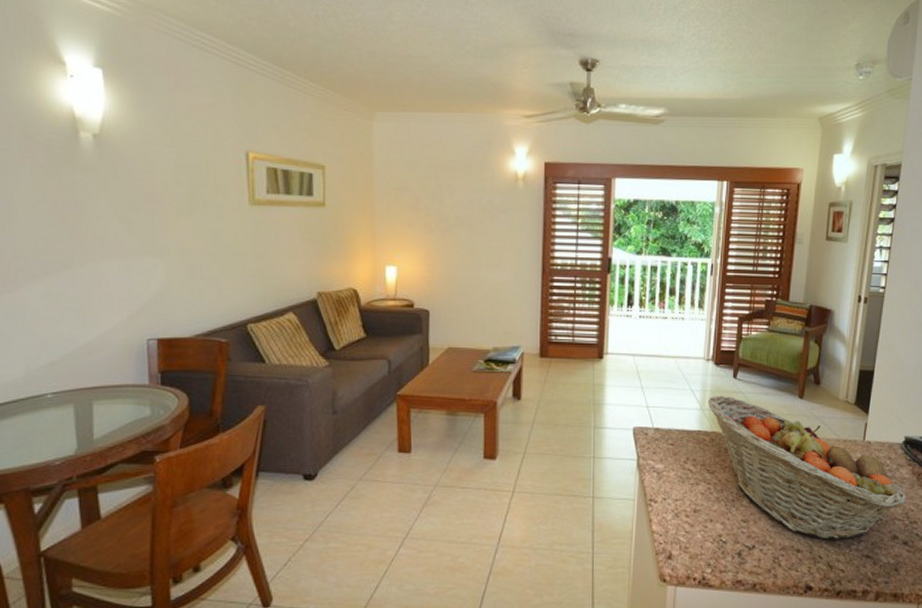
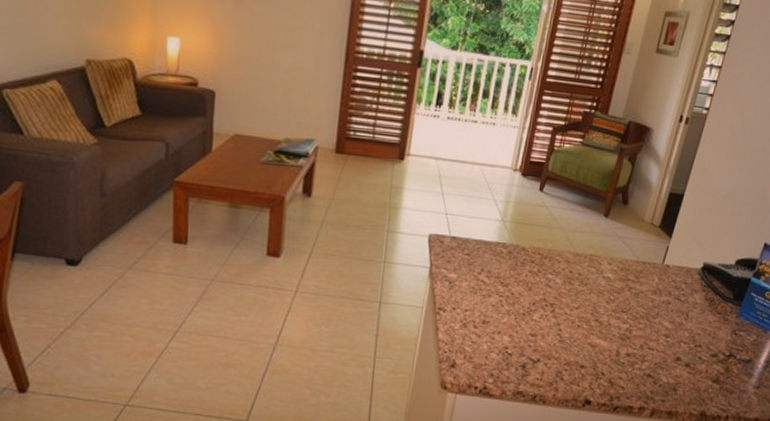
fruit basket: present [707,395,906,541] -> none [509,208,695,359]

